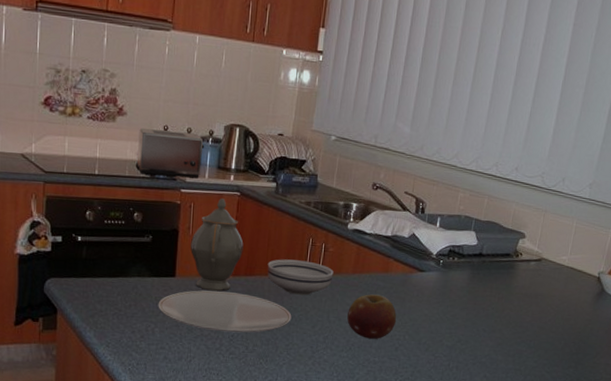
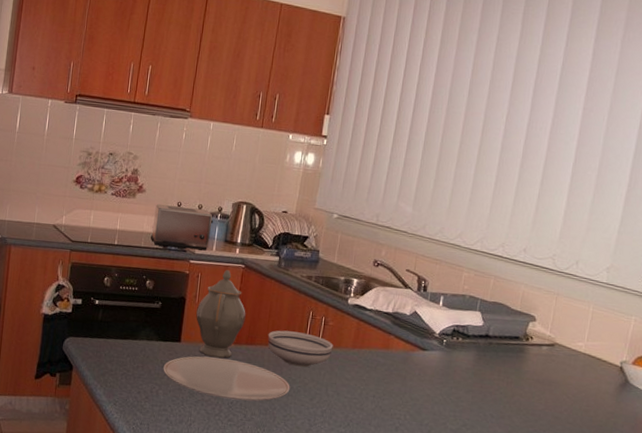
fruit: present [347,294,397,339] -> none [346,370,397,417]

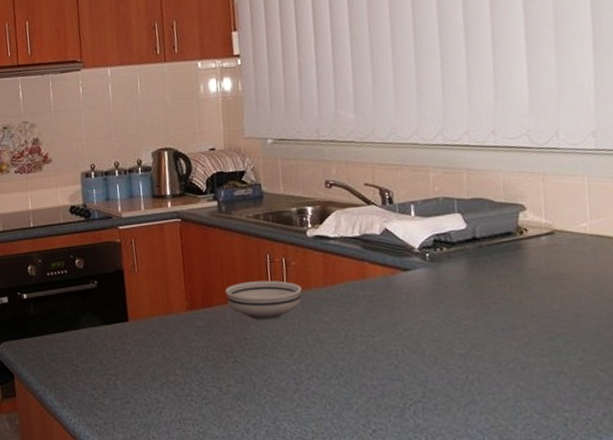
toaster: present [151,203,214,251] -> none [67,166,136,218]
plate: present [163,356,290,402] -> none [115,328,264,375]
teapot: present [196,269,246,359] -> none [138,227,196,331]

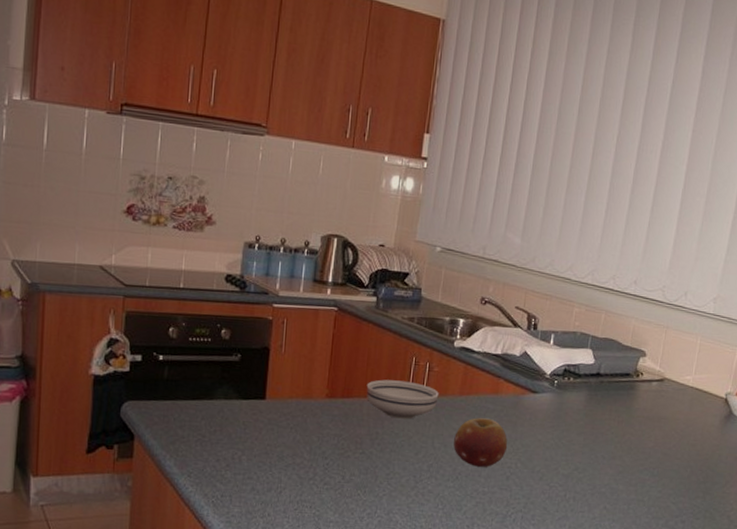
fruit: none [328,306,389,359] -> present [453,418,508,467]

